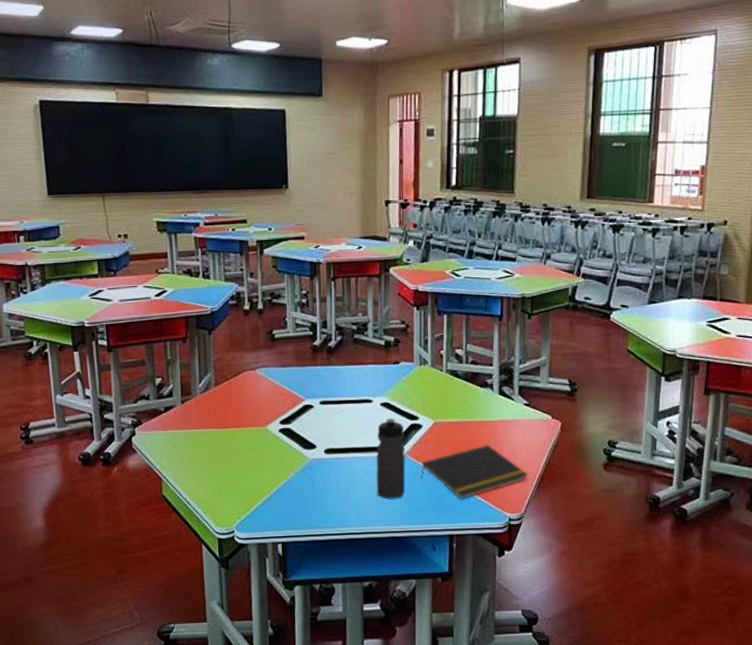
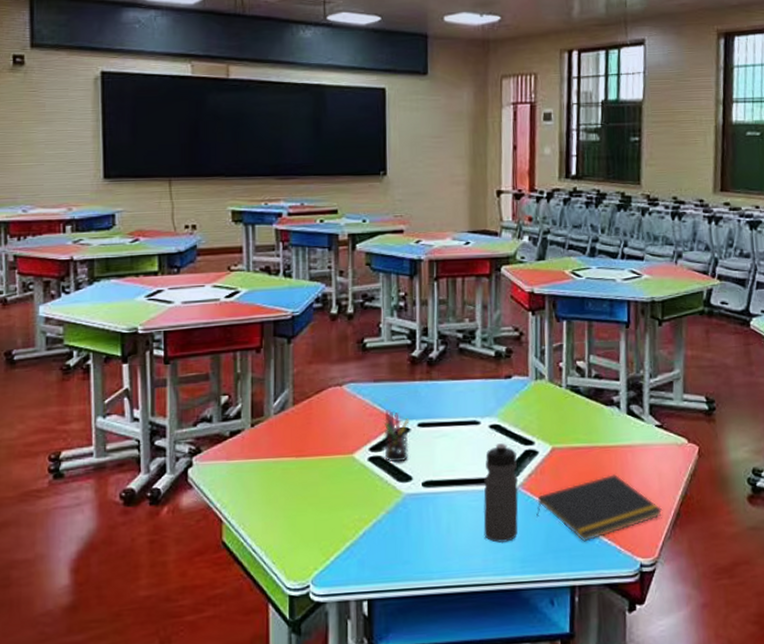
pen holder: none [291,390,313,434] -> present [384,409,410,463]

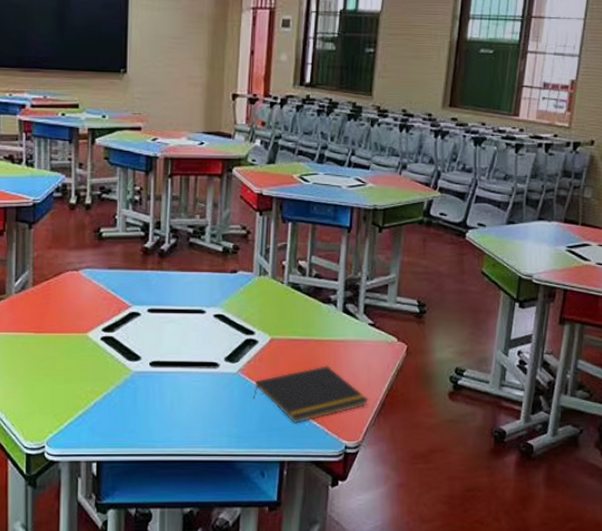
pen holder: present [384,409,410,463] -> none [116,295,140,343]
water bottle: present [483,443,519,544] -> none [204,332,239,421]

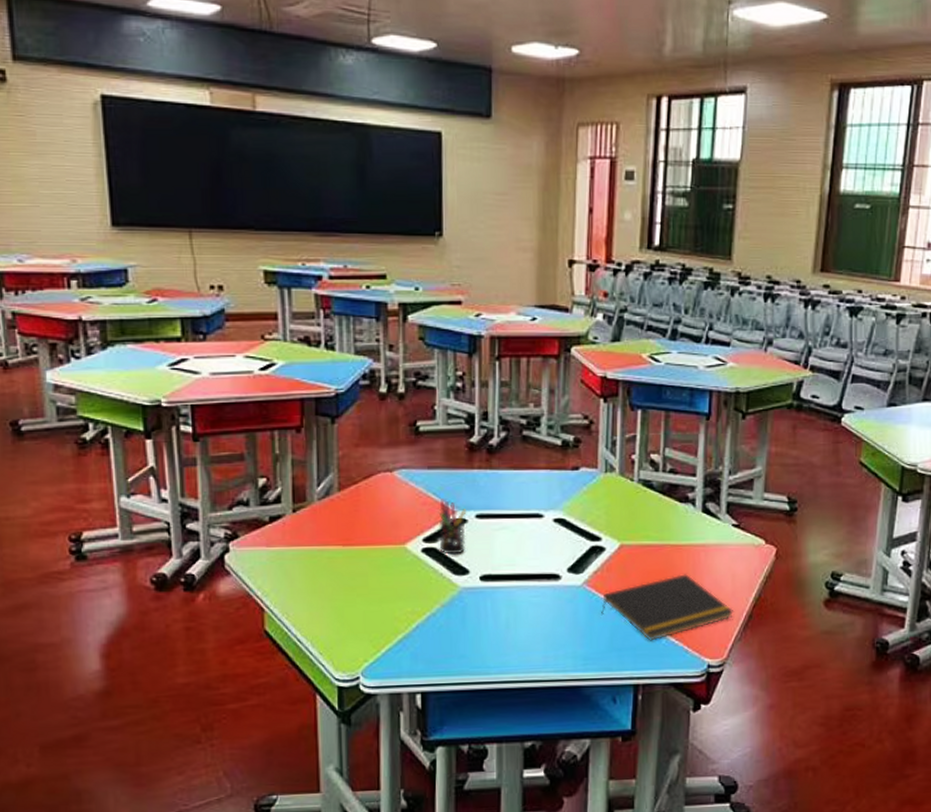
pen holder: none [116,295,140,343] -> present [438,499,467,555]

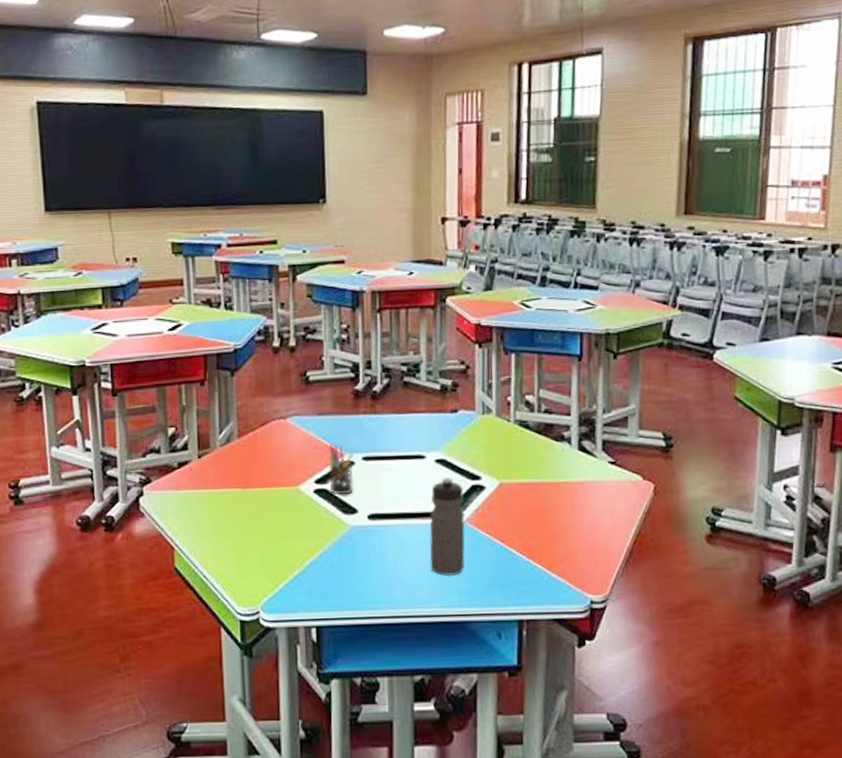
water bottle: none [544,538,584,641] -> present [429,478,465,577]
notepad: present [601,574,734,641] -> none [484,511,615,577]

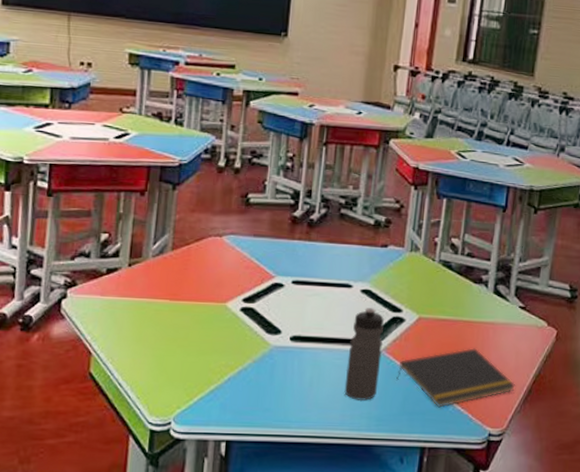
pen holder: present [328,443,354,495] -> none [256,264,285,315]
notepad: none [484,511,615,577] -> present [396,348,516,408]

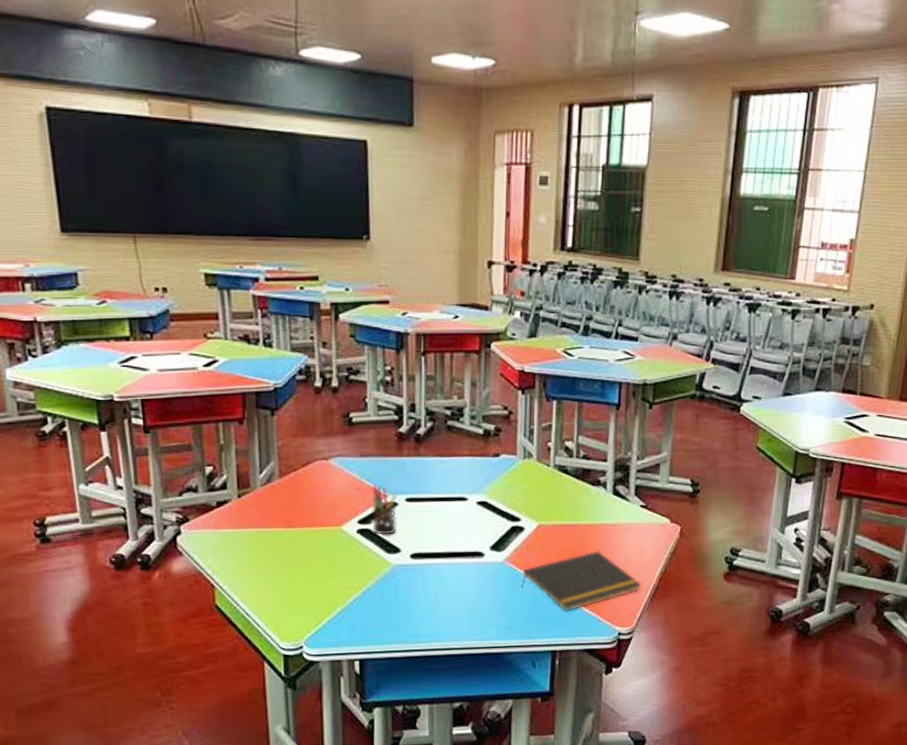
pen holder: none [256,264,285,315] -> present [372,484,398,535]
water bottle: present [344,308,384,402] -> none [469,519,505,612]

